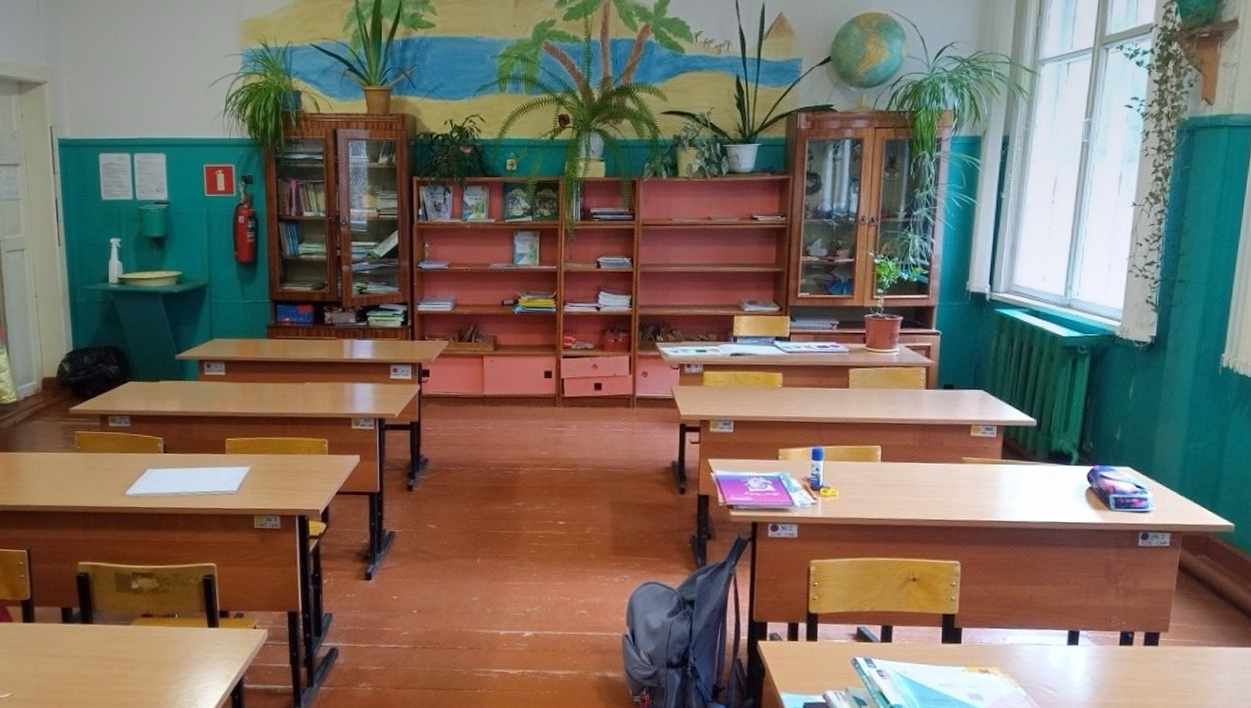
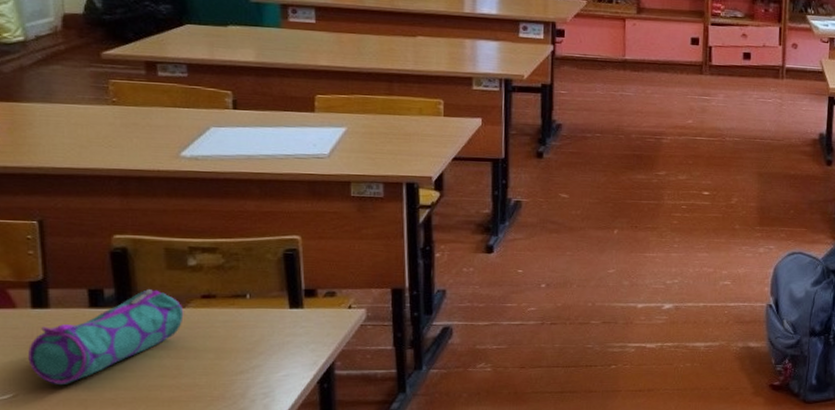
pencil case: none [21,608,129,688] -> present [28,289,184,386]

